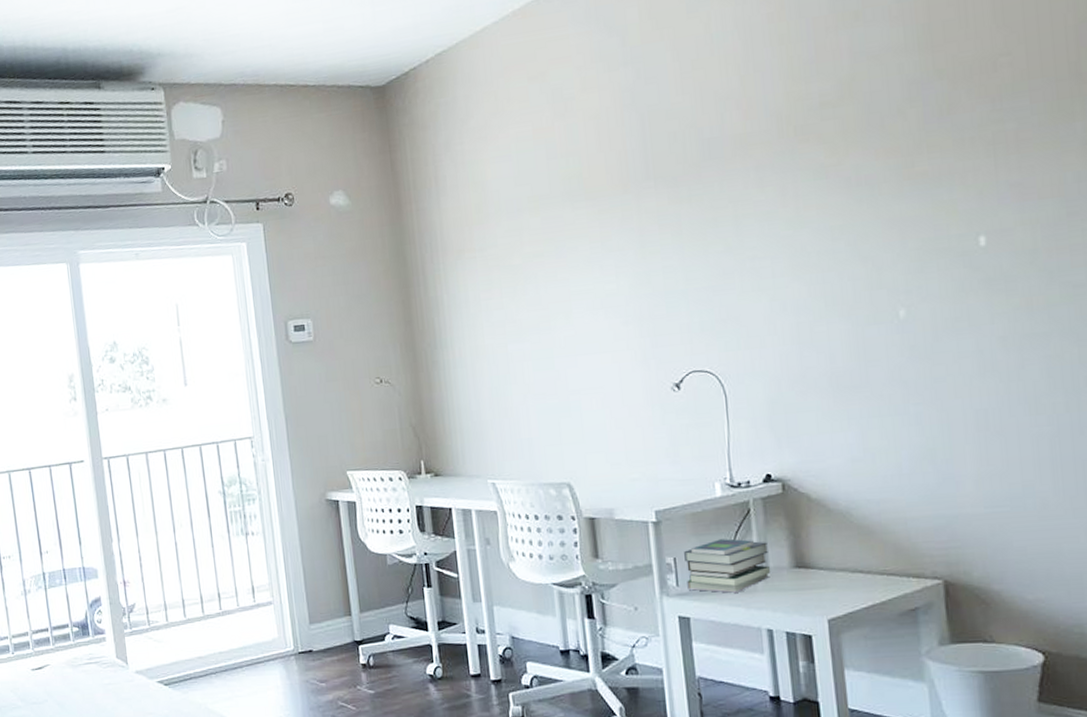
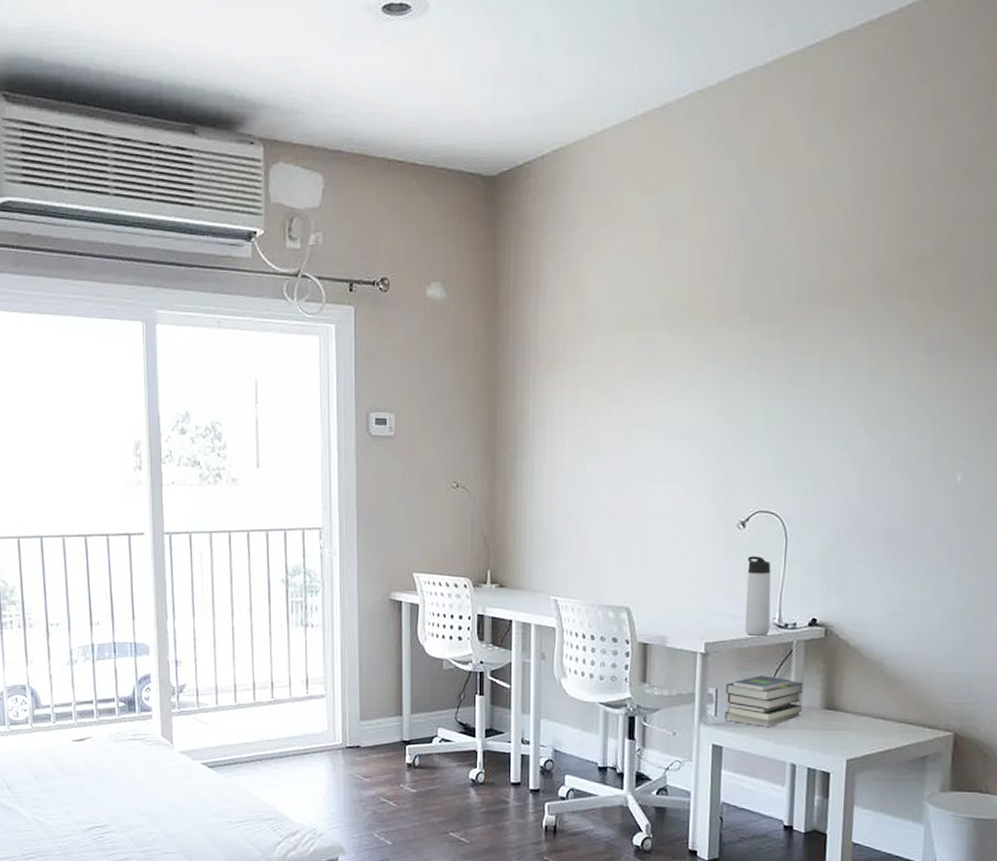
thermos bottle: none [688,416,722,499] -> present [744,556,771,636]

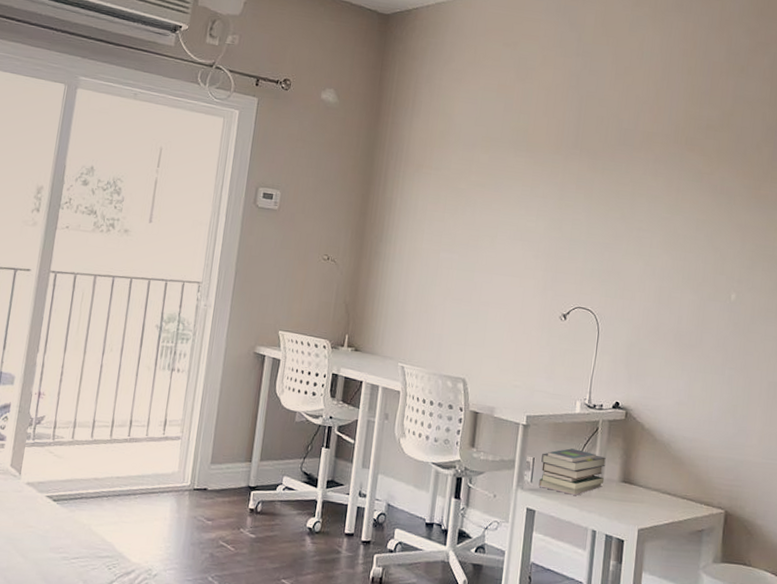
thermos bottle: present [744,556,771,636] -> none [560,344,585,414]

